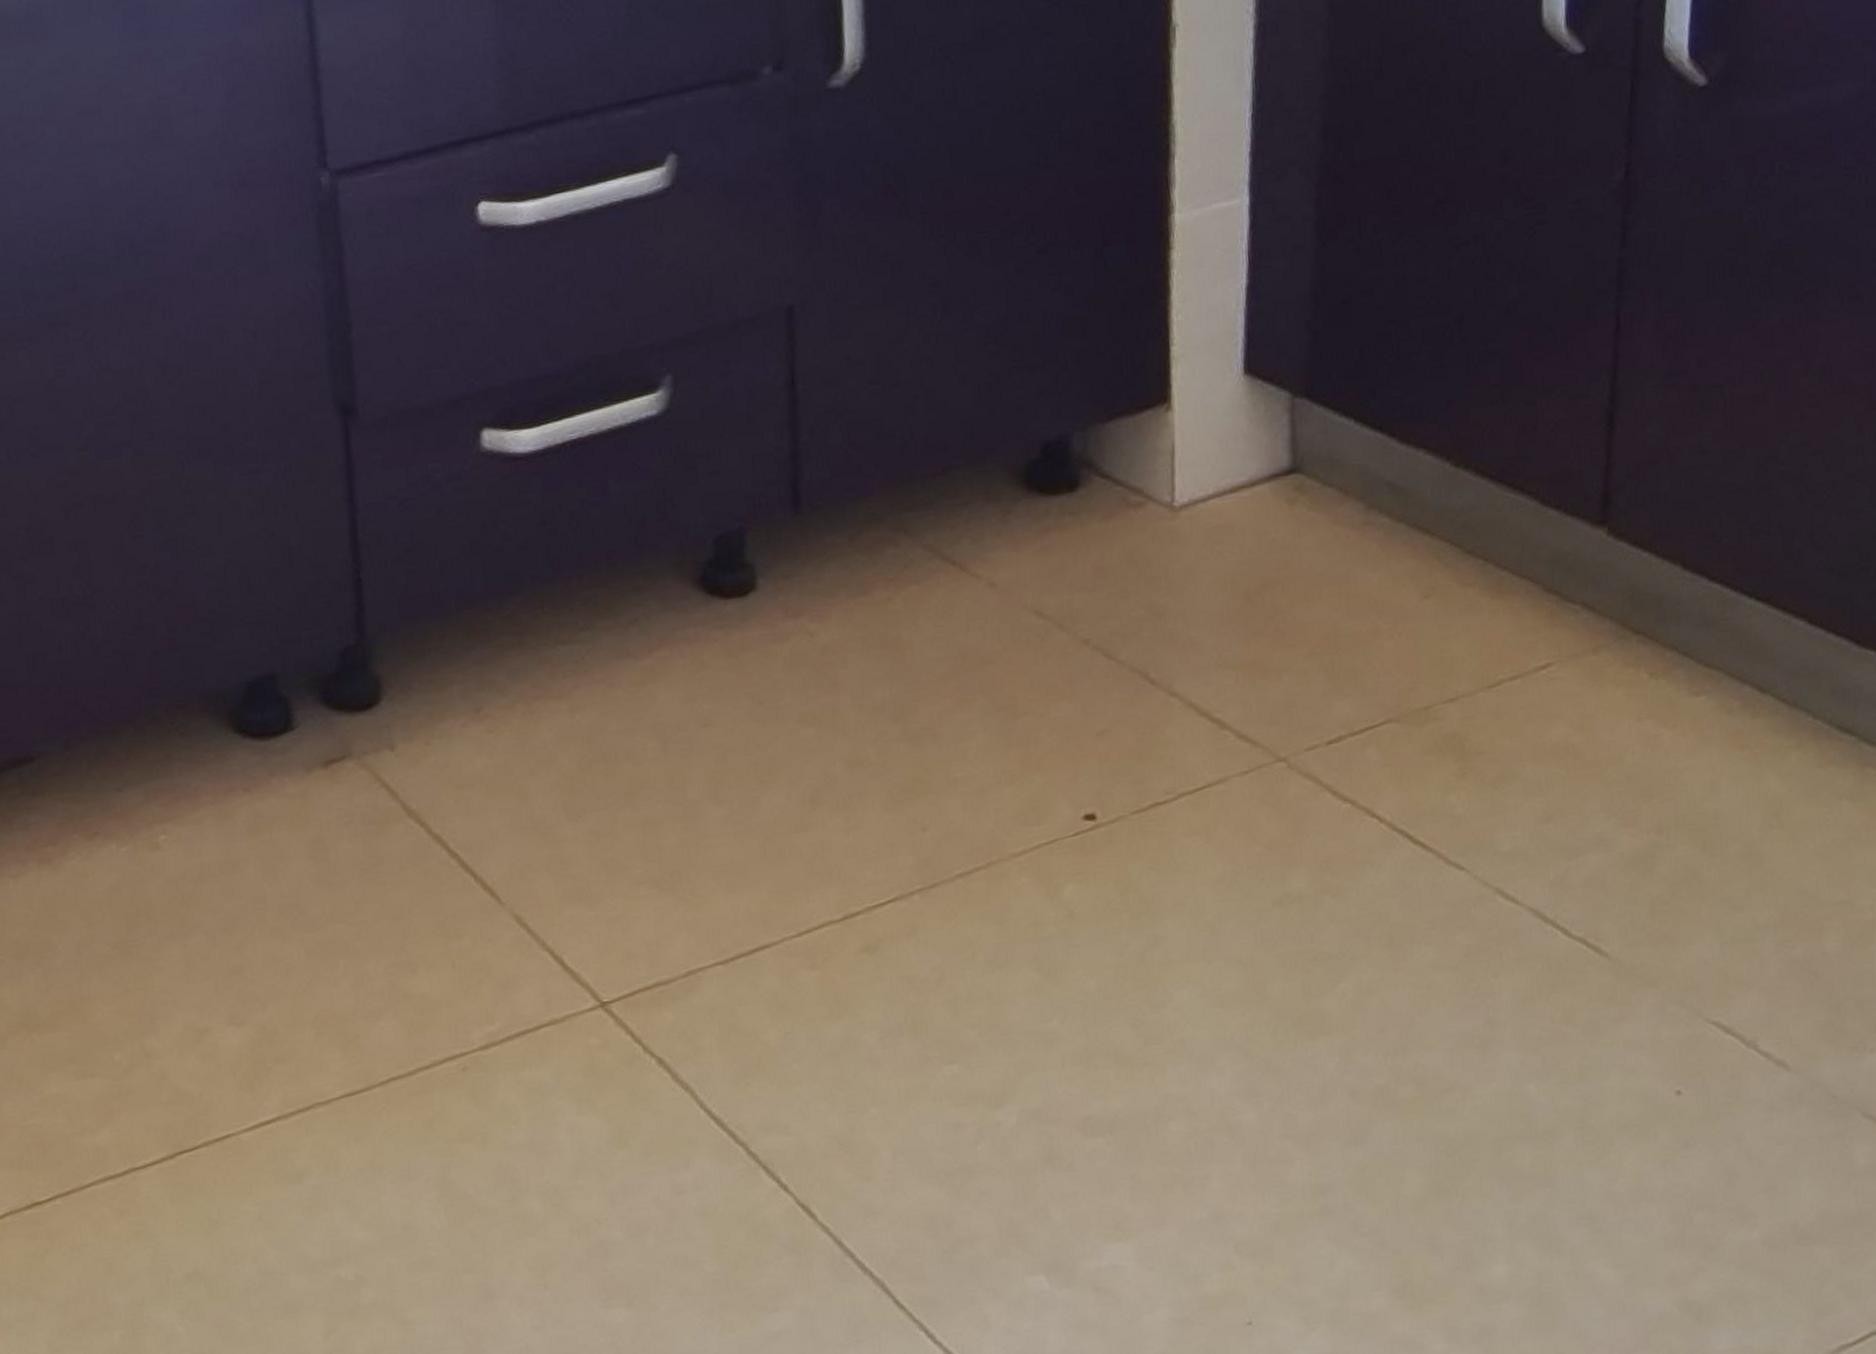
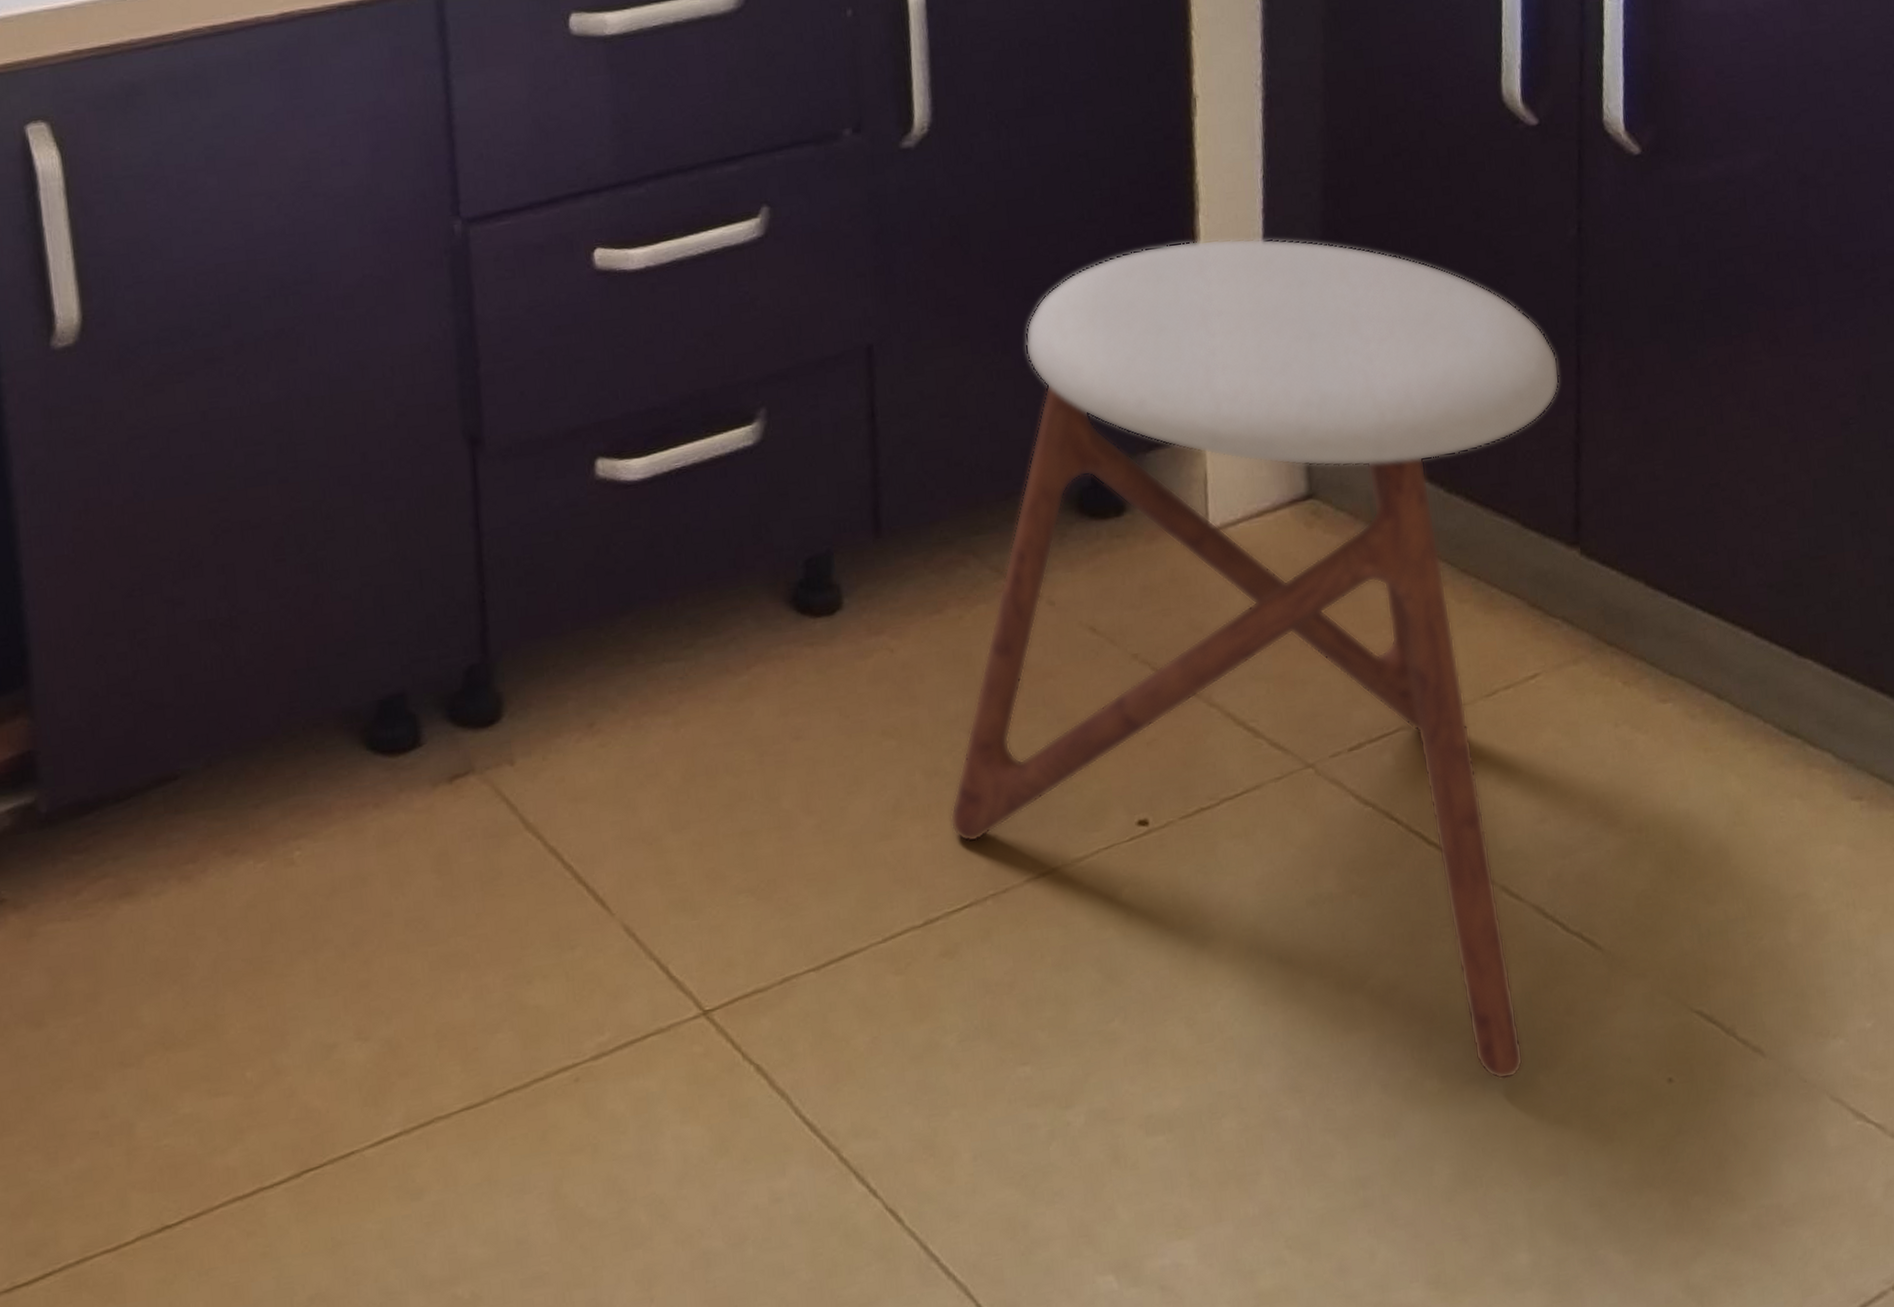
stool: none [873,185,1594,1089] -> present [949,238,1560,1080]

